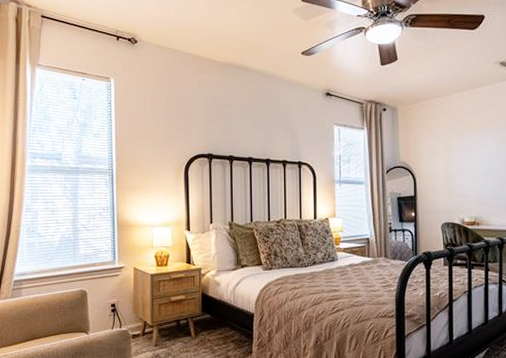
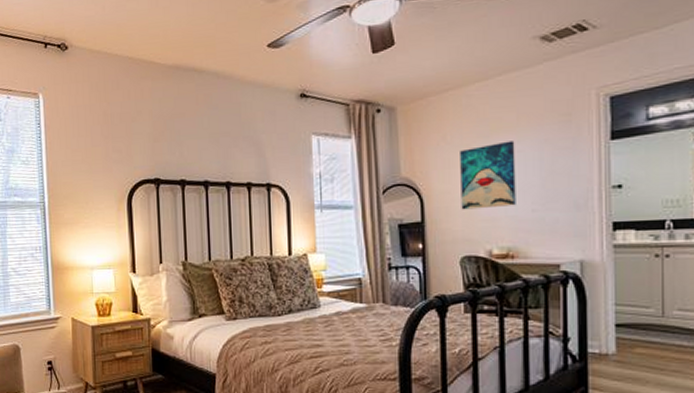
wall art: none [443,138,481,188] -> present [460,141,516,210]

